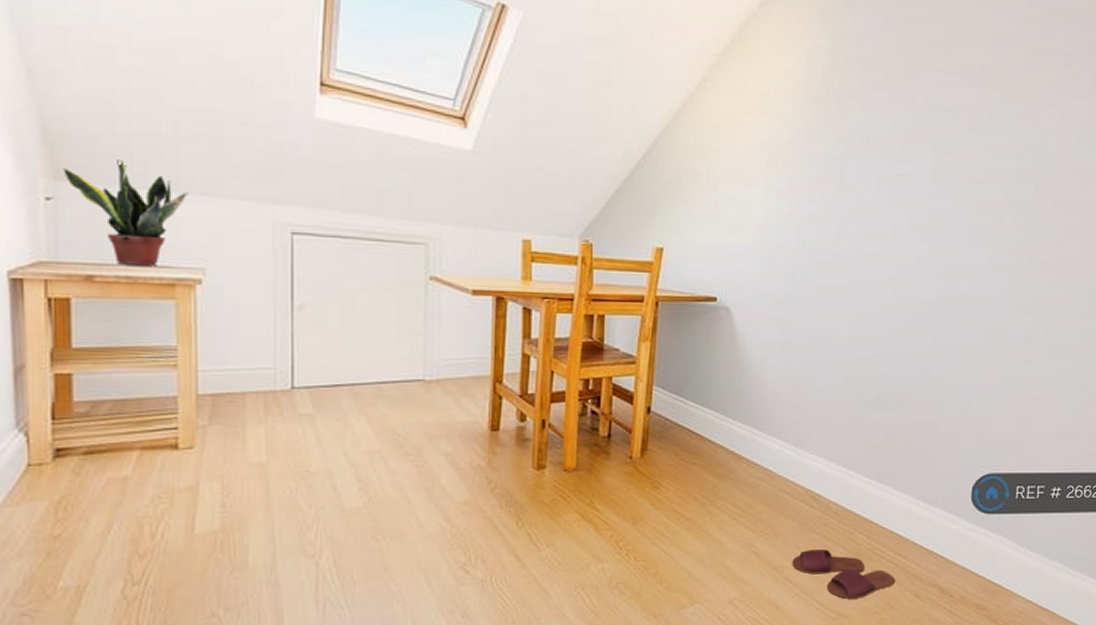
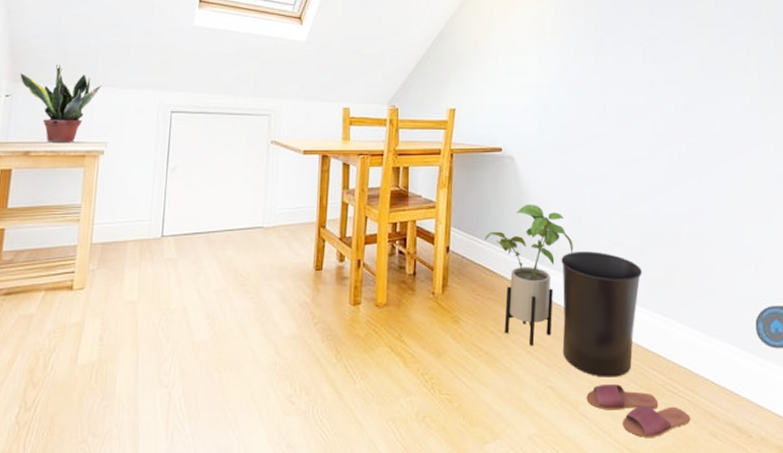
house plant: none [691,363,791,513] -> present [484,205,574,346]
waste bin: none [770,415,862,543] -> present [561,251,642,378]

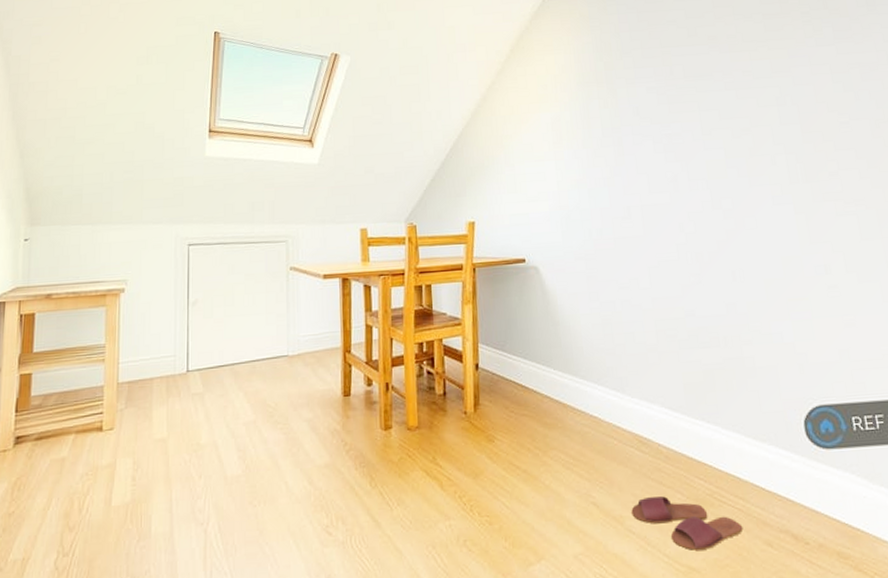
potted plant: present [20,65,102,142] -> none [37,205,118,284]
house plant: present [484,205,574,346] -> none [513,315,607,462]
waste bin: present [561,251,642,378] -> none [594,359,680,490]

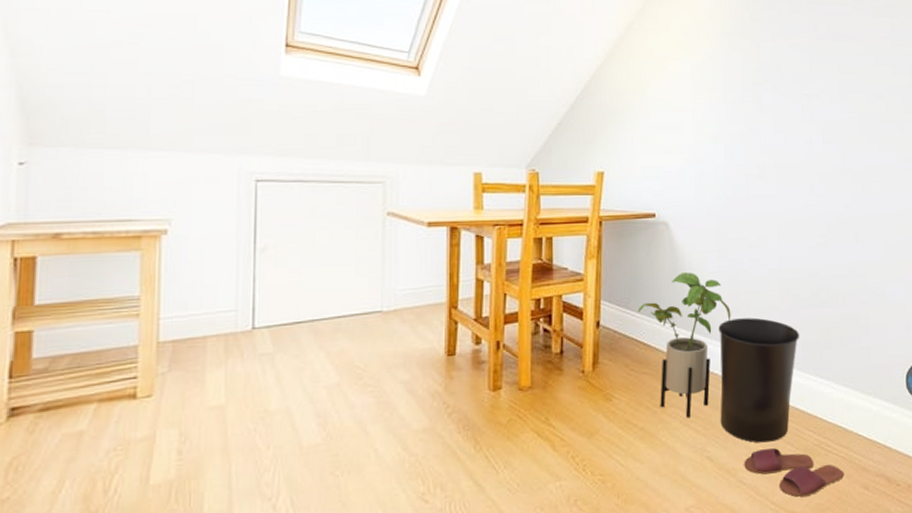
house plant: none [513,315,607,462] -> present [637,272,731,418]
waste bin: none [594,359,680,490] -> present [718,317,799,443]

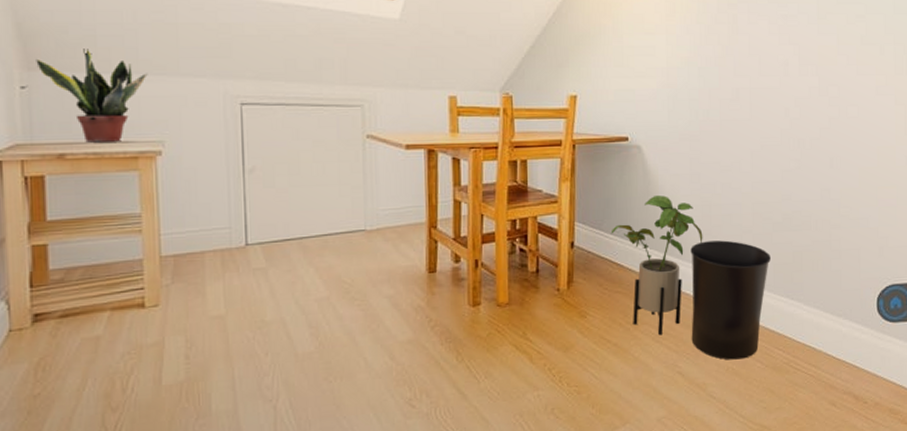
potted plant: none [38,124,159,221] -> present [36,49,148,143]
slippers: present [744,448,845,497] -> none [714,365,813,411]

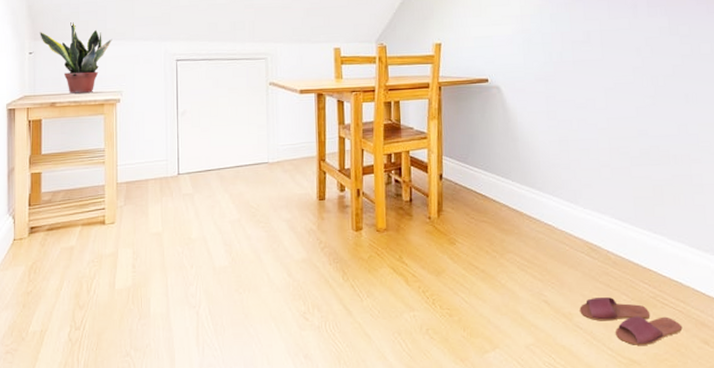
house plant: present [610,195,703,336] -> none [475,132,562,264]
waste bin: present [690,240,771,360] -> none [550,174,630,291]
slippers: none [714,365,813,411] -> present [579,297,683,345]

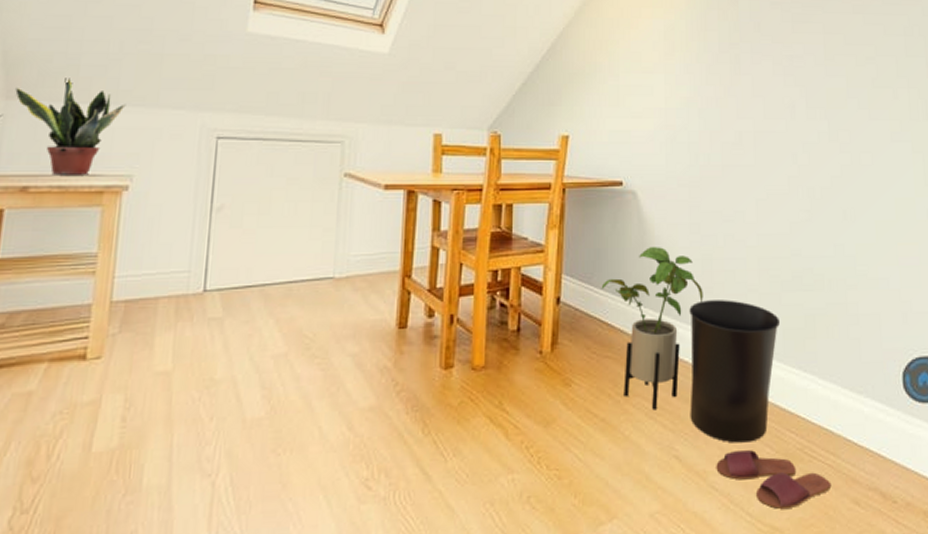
house plant: none [475,132,562,264] -> present [601,247,704,411]
waste bin: none [550,174,630,291] -> present [689,300,780,443]

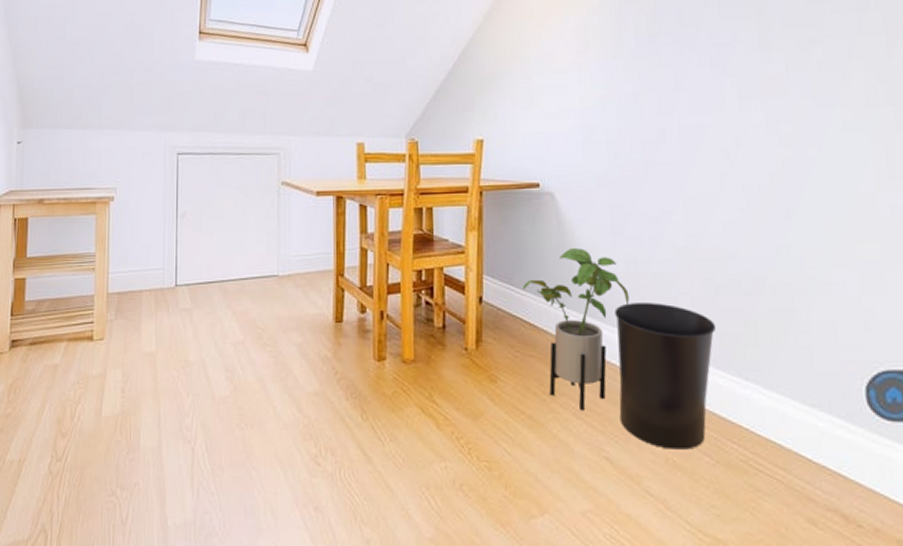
potted plant: present [15,78,126,175] -> none [29,109,108,189]
slippers: present [716,450,832,509] -> none [650,457,782,521]

